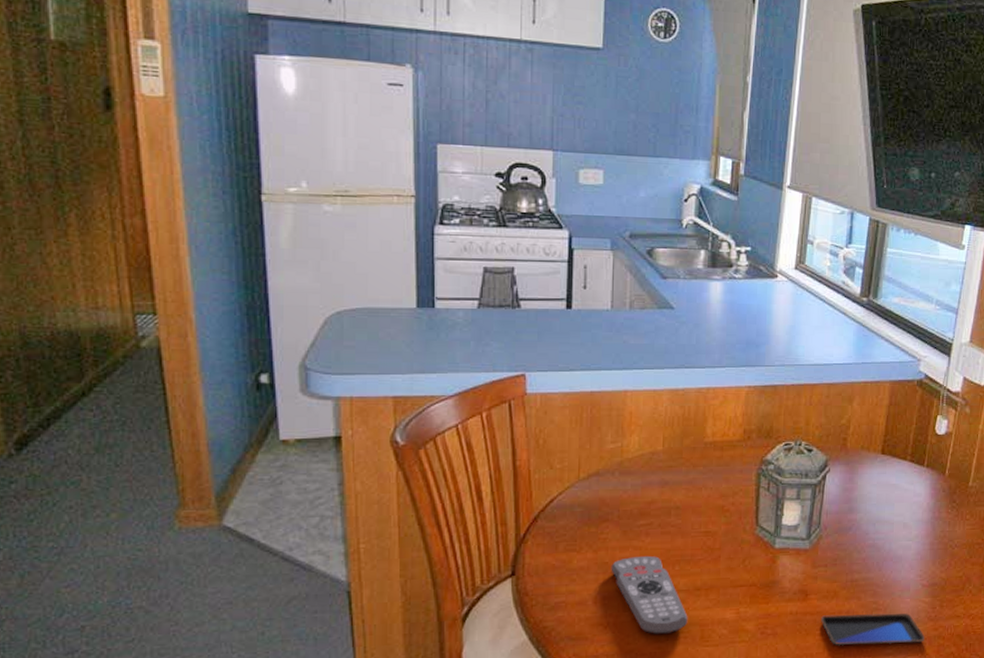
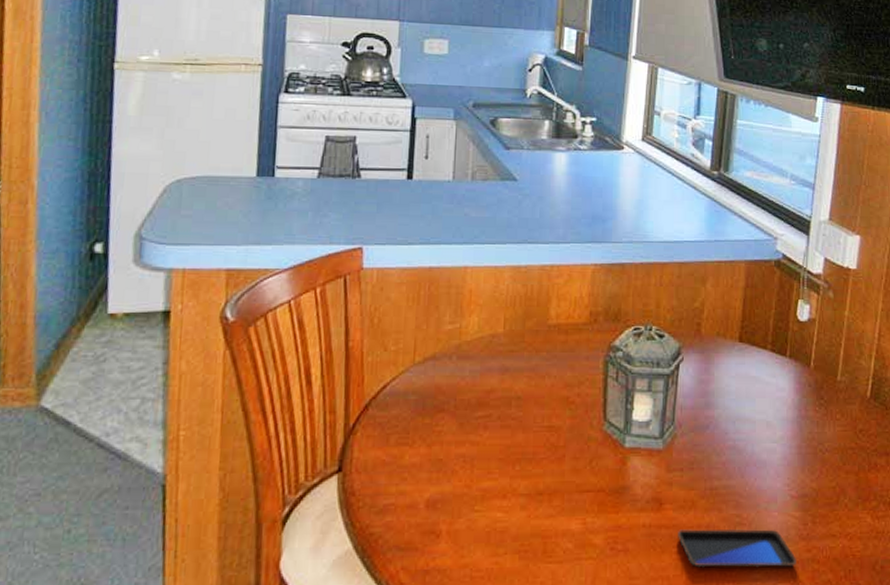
remote control: present [611,555,688,635] -> none [445,452,529,548]

